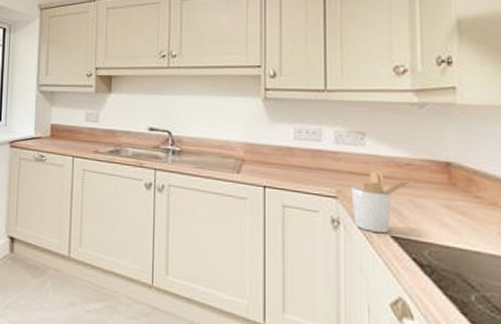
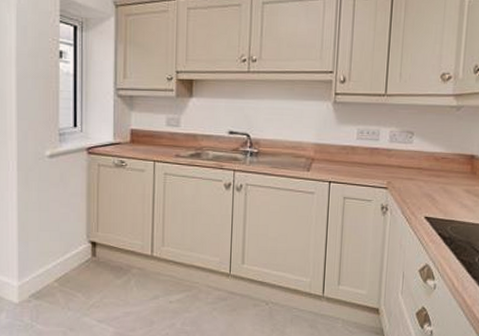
utensil holder: present [351,170,412,234] -> none [398,164,445,216]

